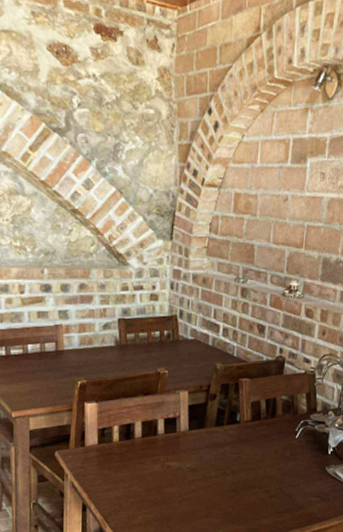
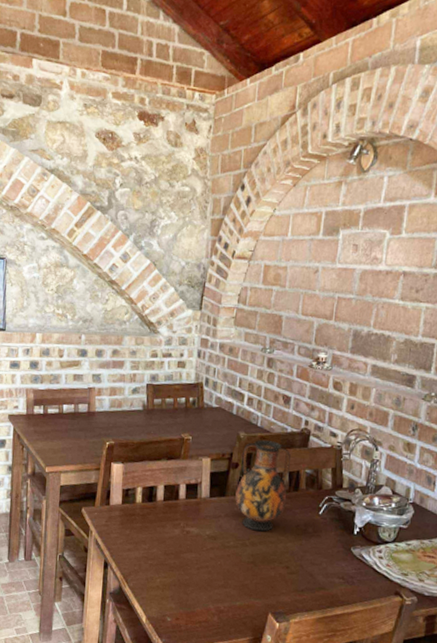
vase: none [214,370,267,460] -> present [235,440,291,532]

